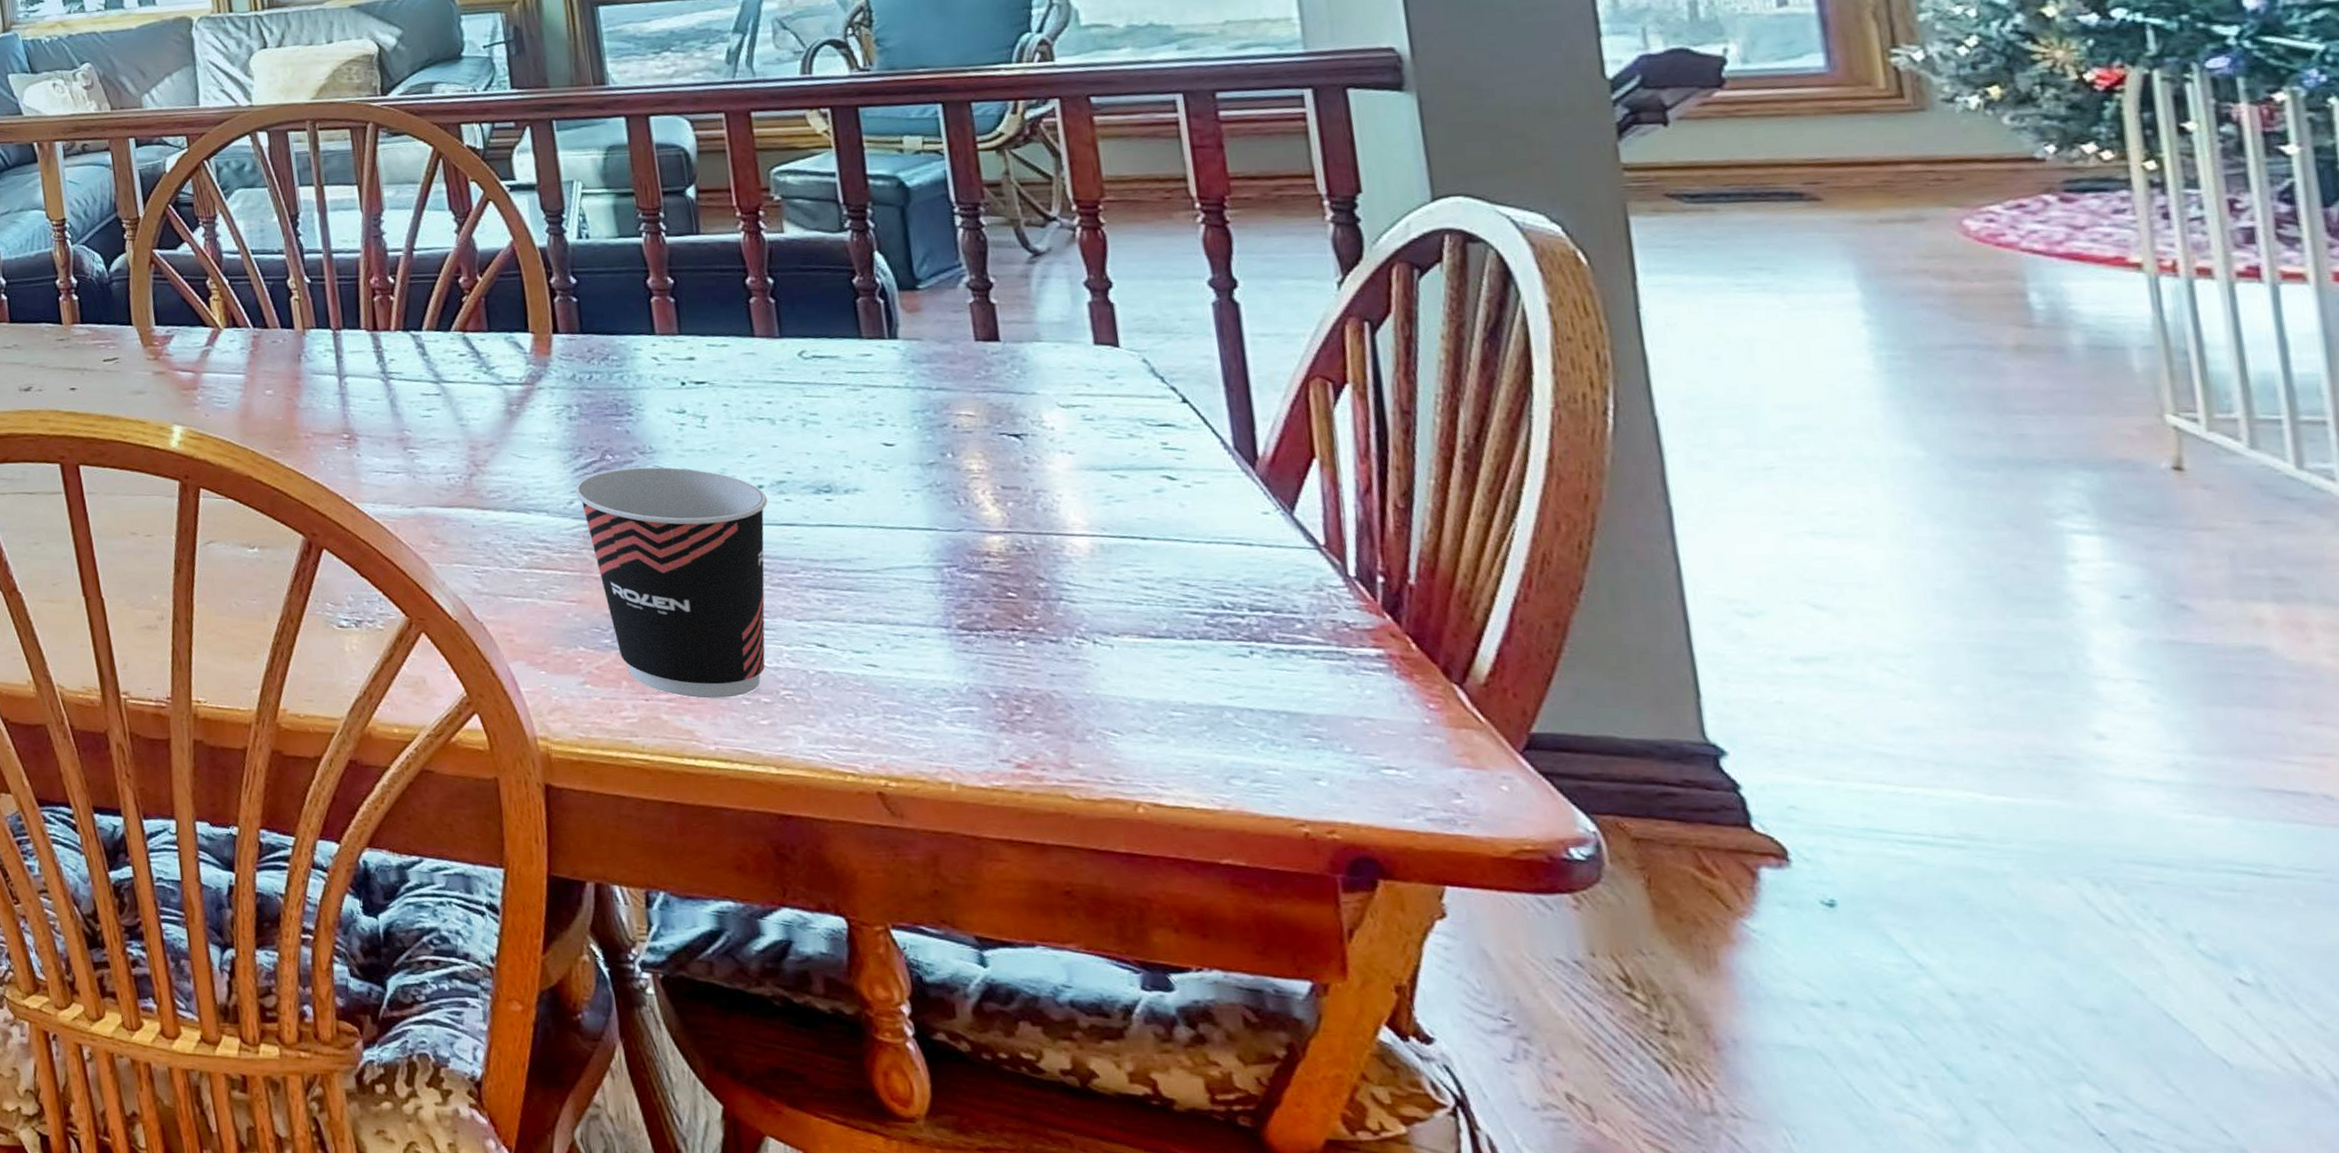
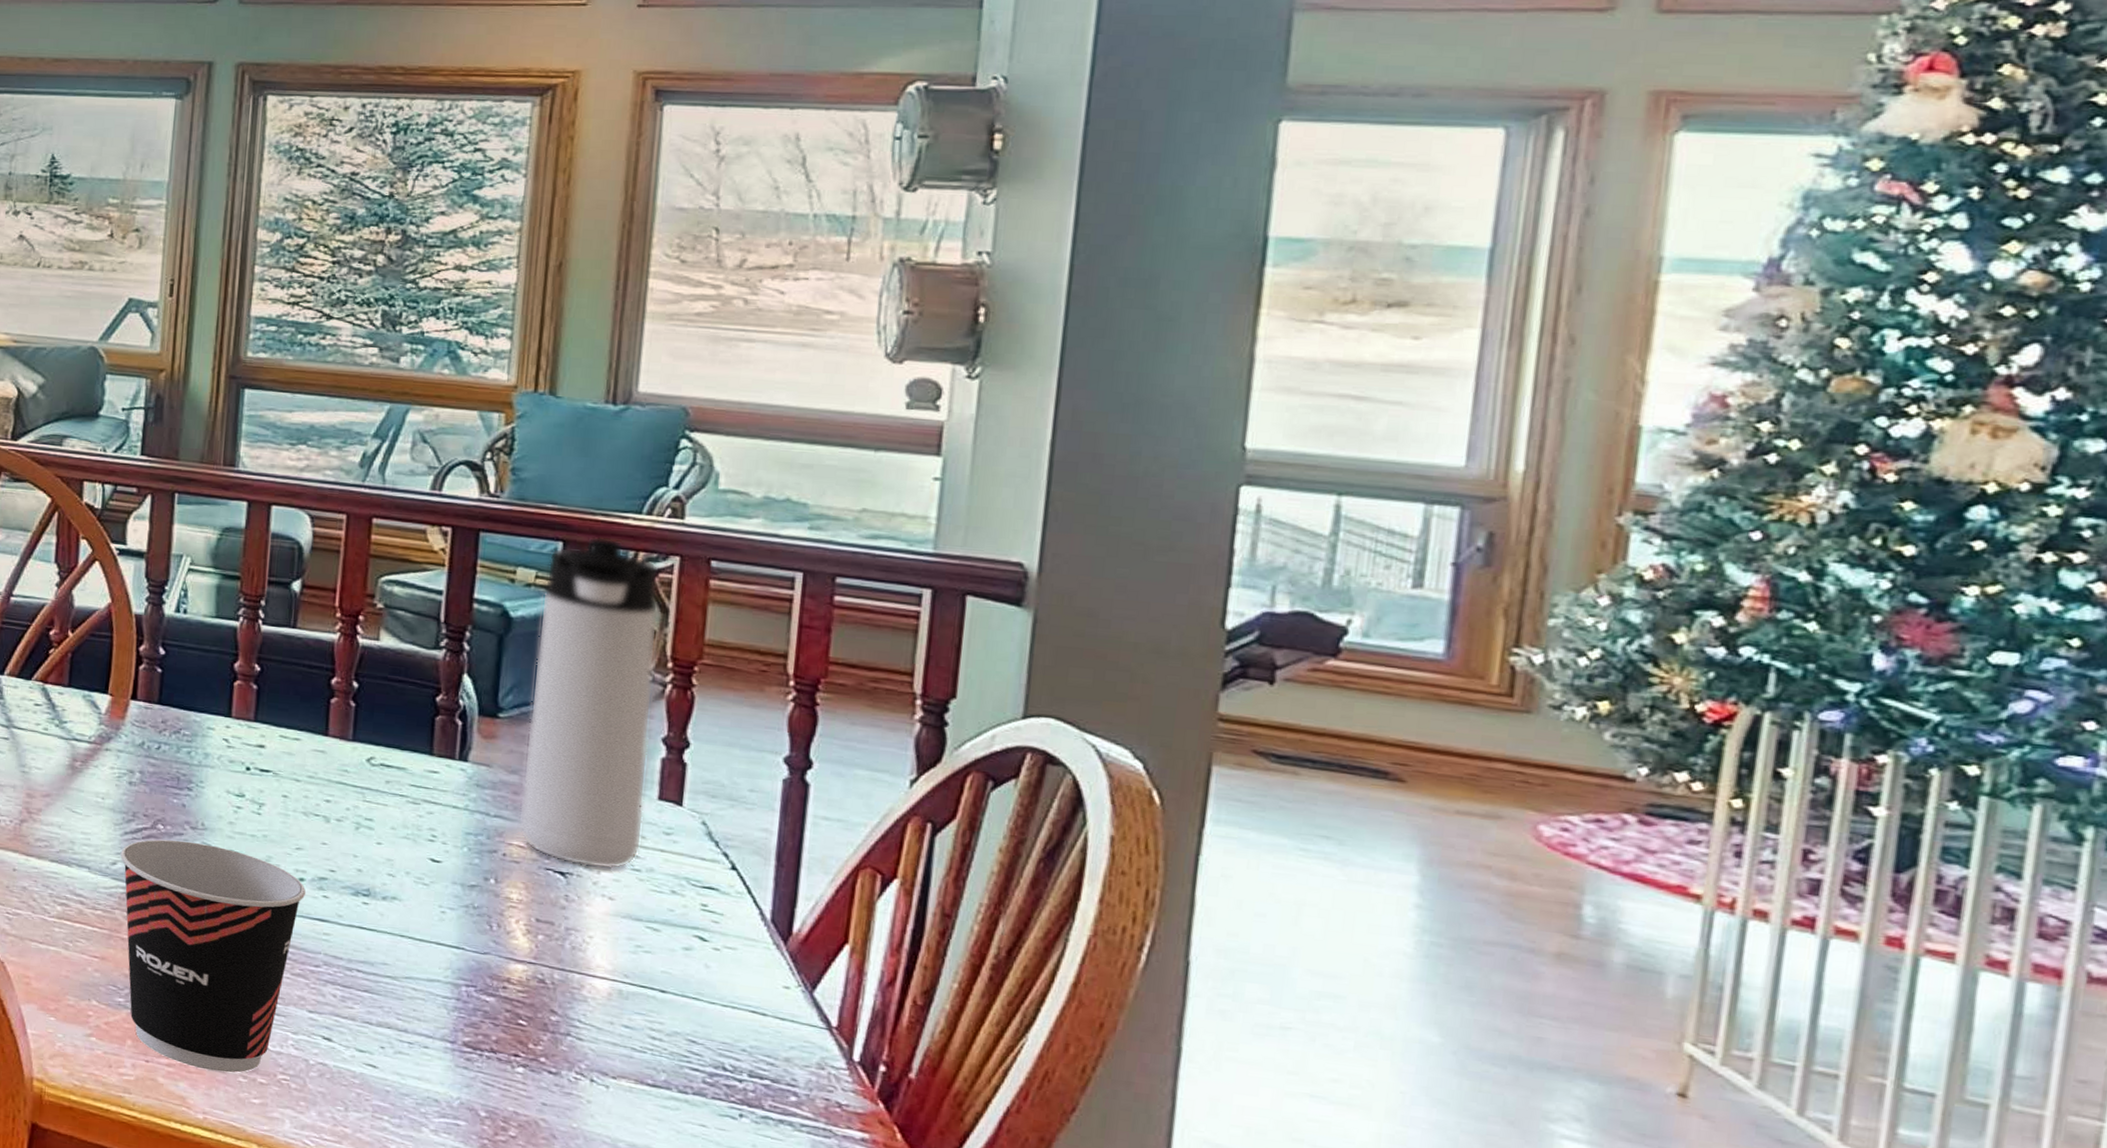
thermos bottle: none [931,92,1089,425] -> present [518,537,659,870]

